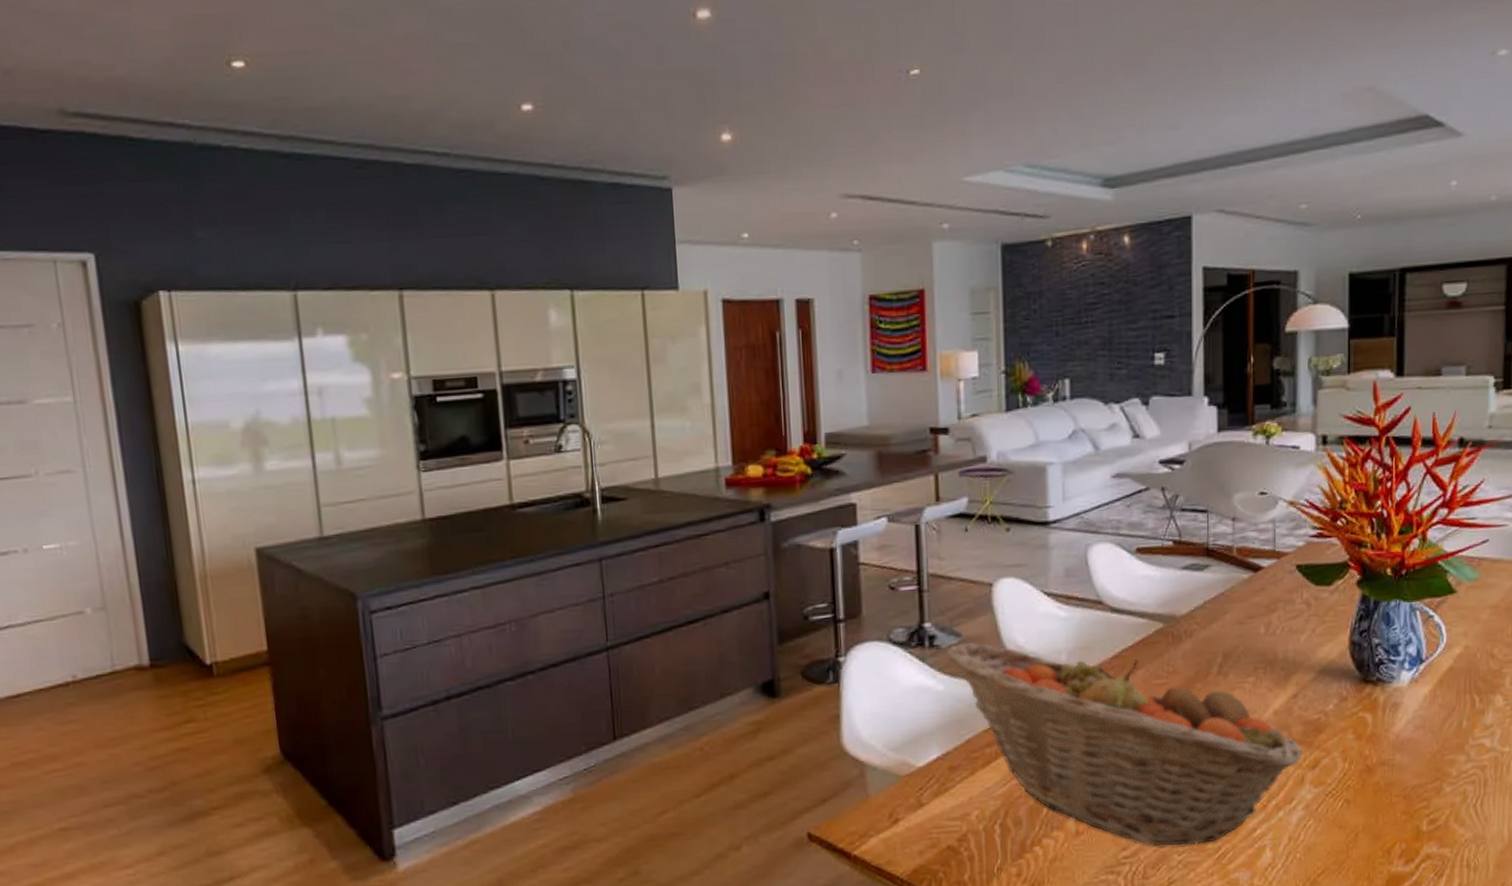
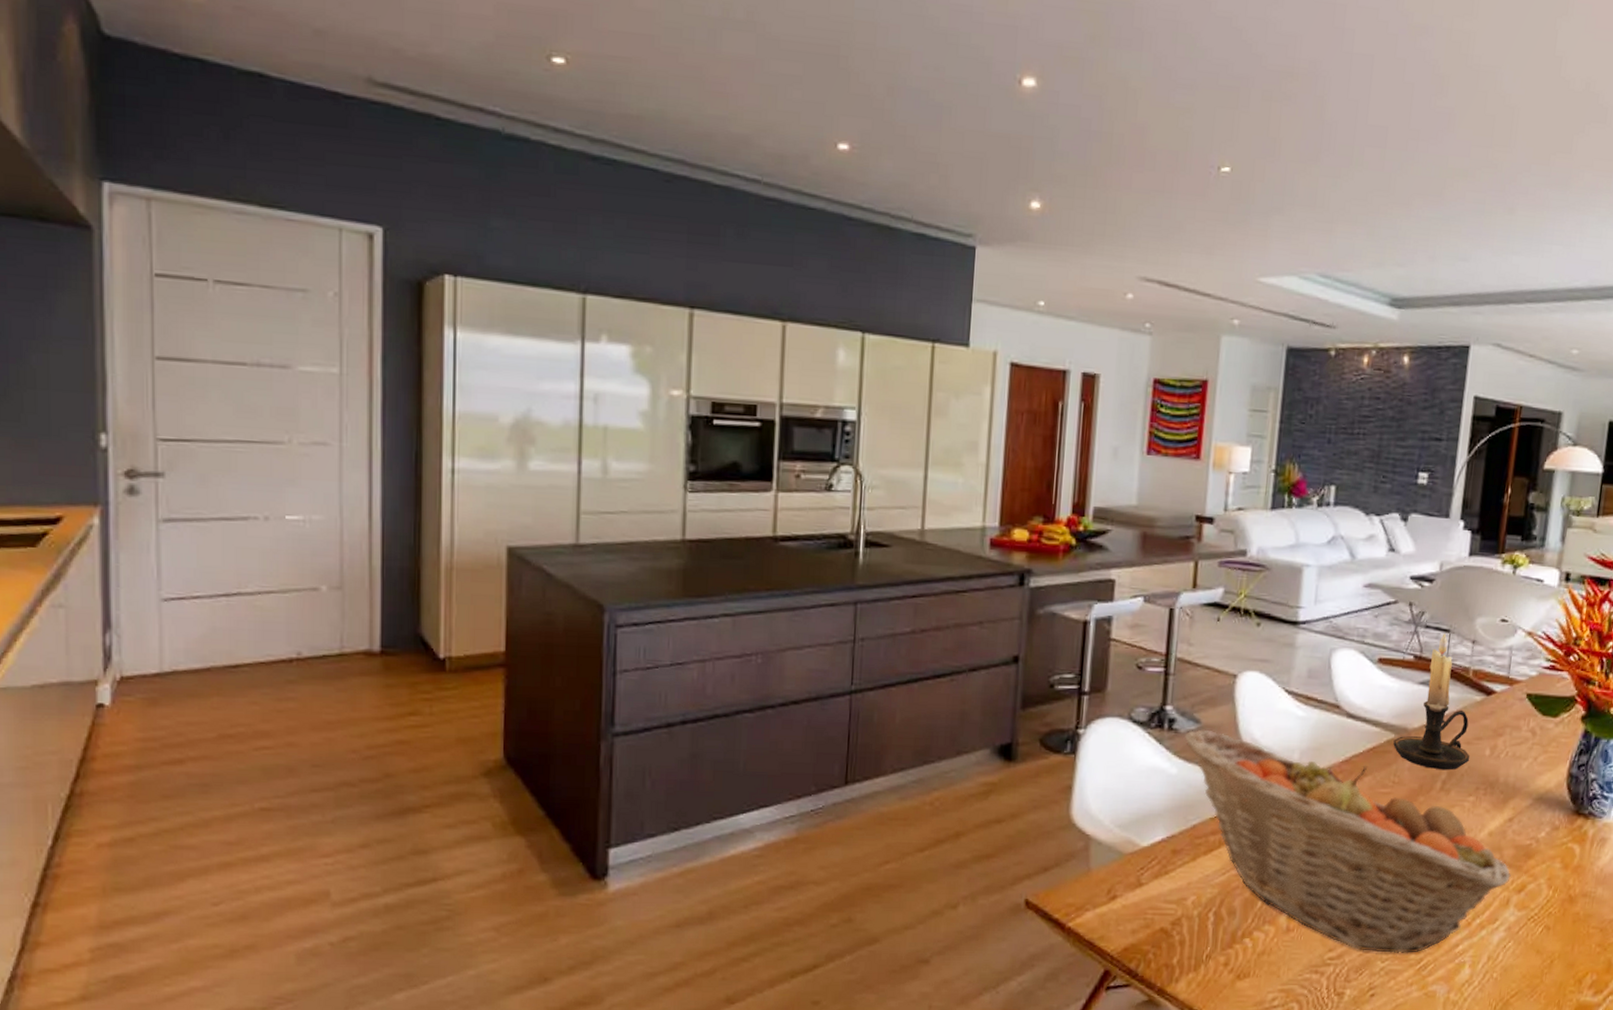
candle holder: none [1163,514,1245,654] -> present [1393,633,1470,771]

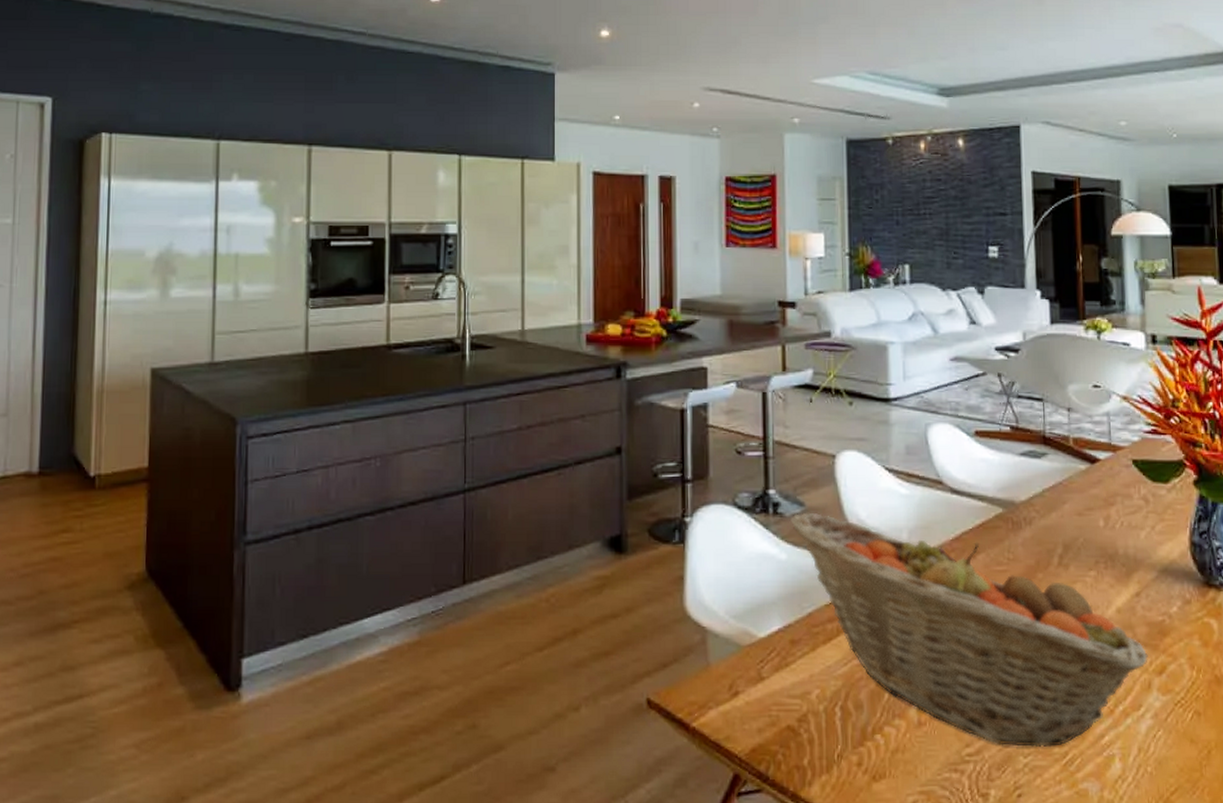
candle holder: present [1393,633,1470,771] -> none [1002,402,1084,544]

